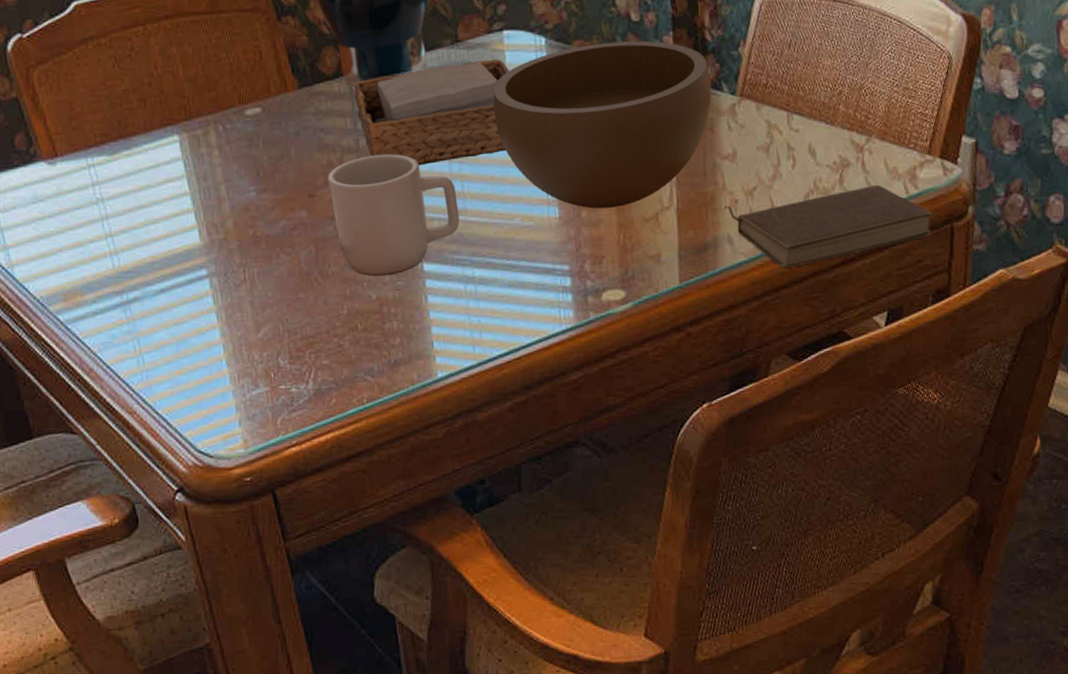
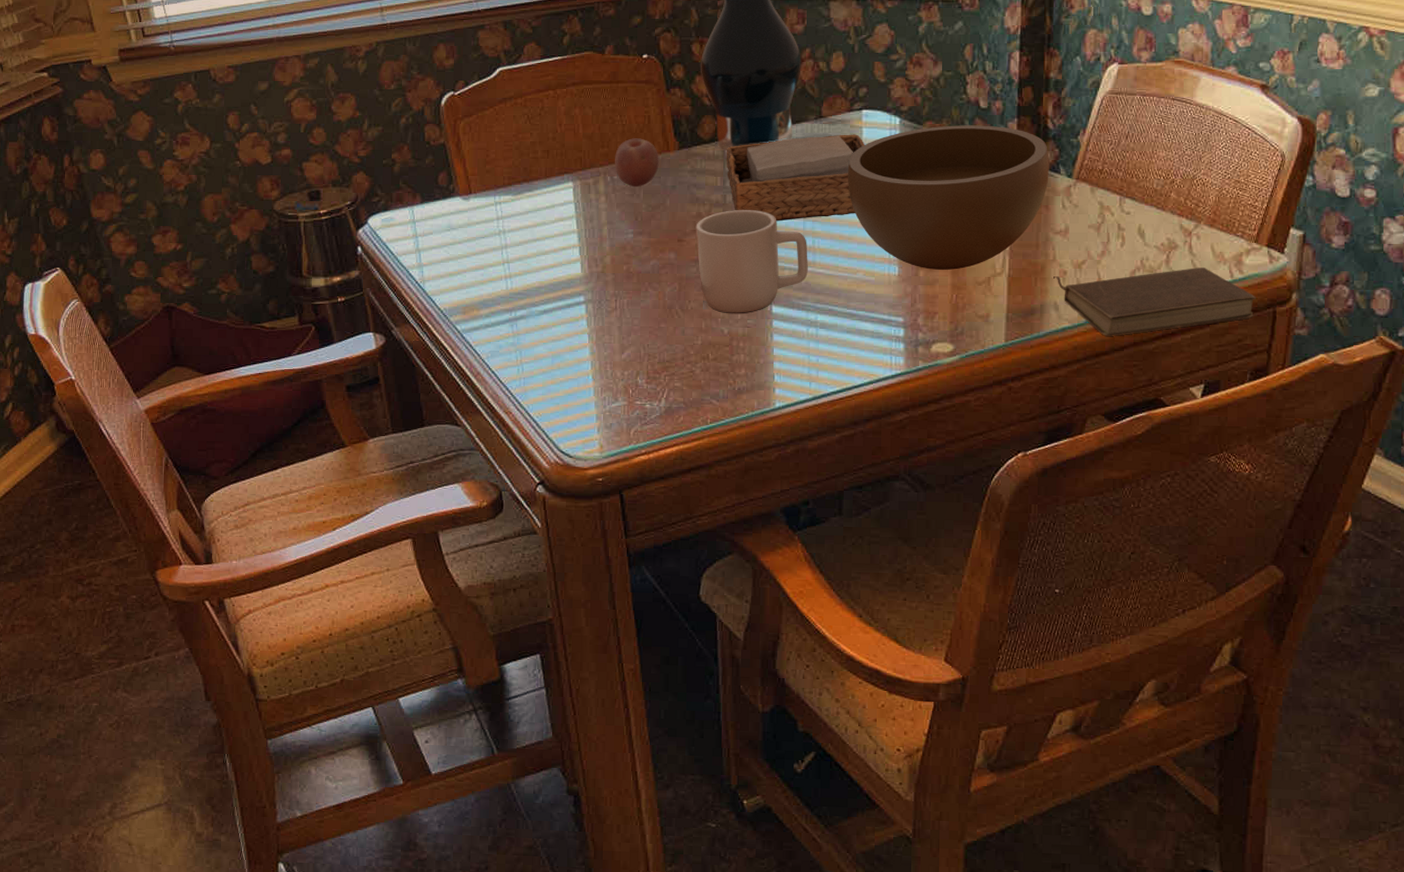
fruit: none [225,78,278,137] -> present [615,138,659,188]

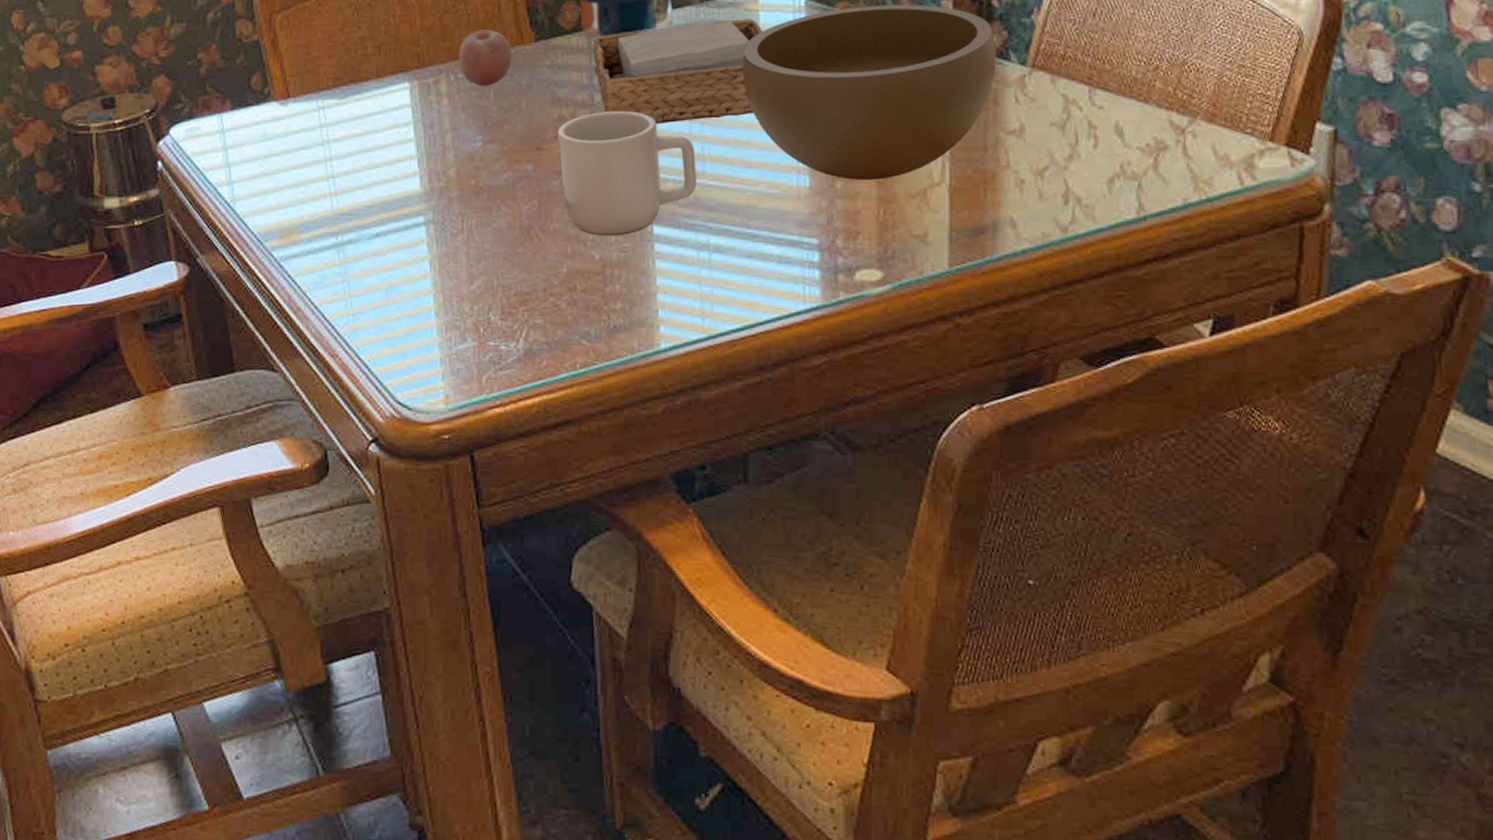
book: present [1053,268,1256,336] -> none [1008,173,1276,260]

